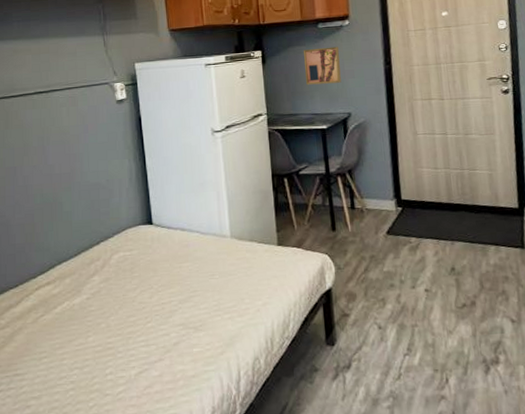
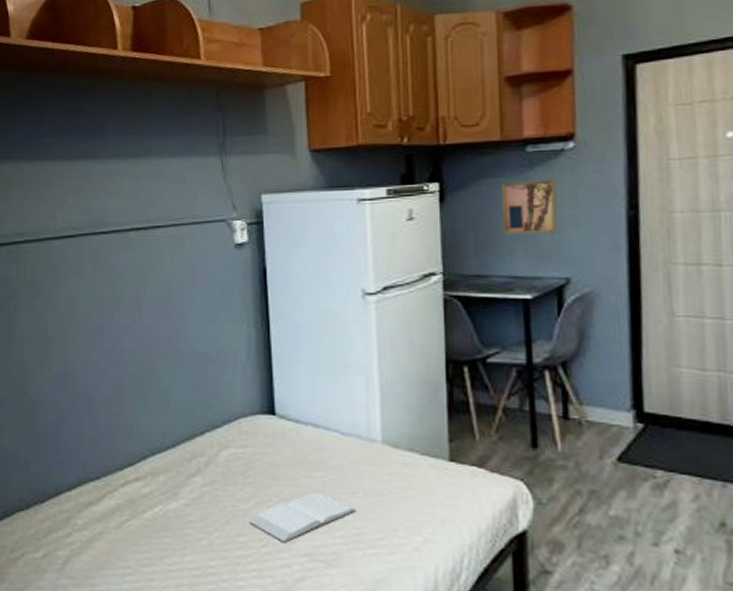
book: none [136,277,214,318] -> present [249,491,356,543]

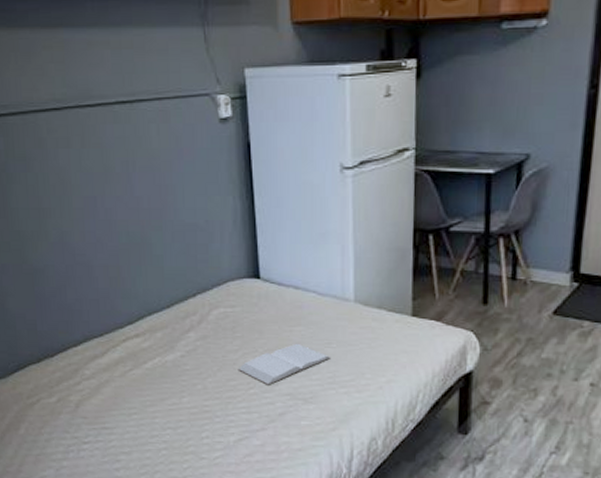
wall art: present [501,180,558,234] -> none [473,58,528,112]

